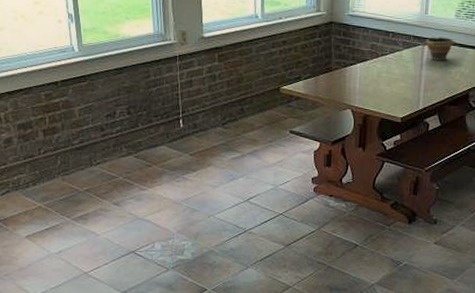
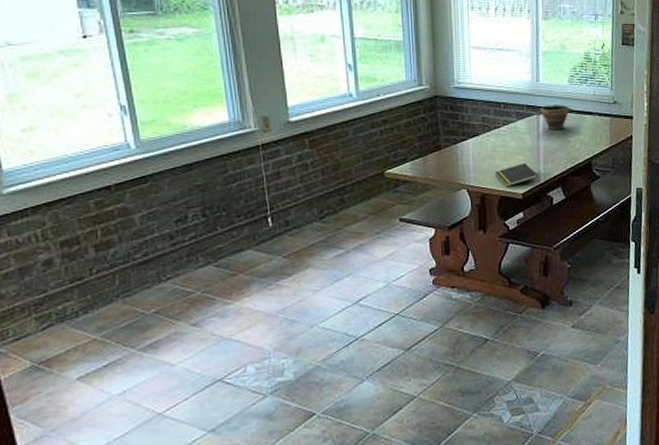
notepad: none [378,90,418,110] -> present [494,163,539,186]

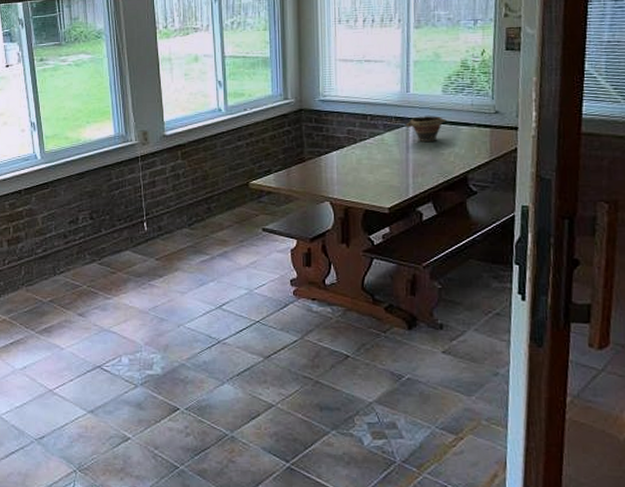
notepad: present [494,163,539,186] -> none [359,177,407,200]

